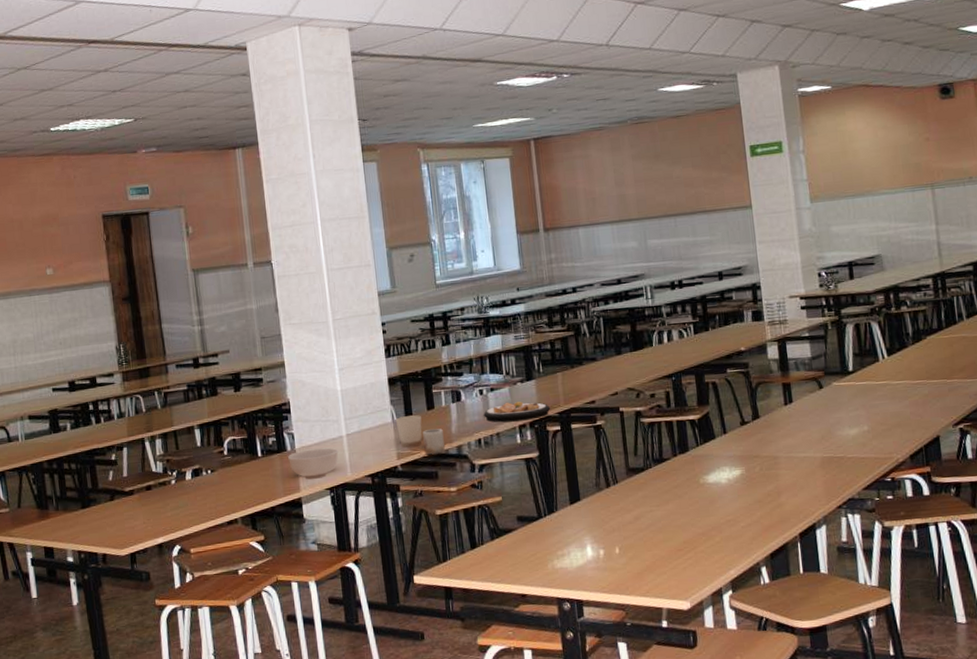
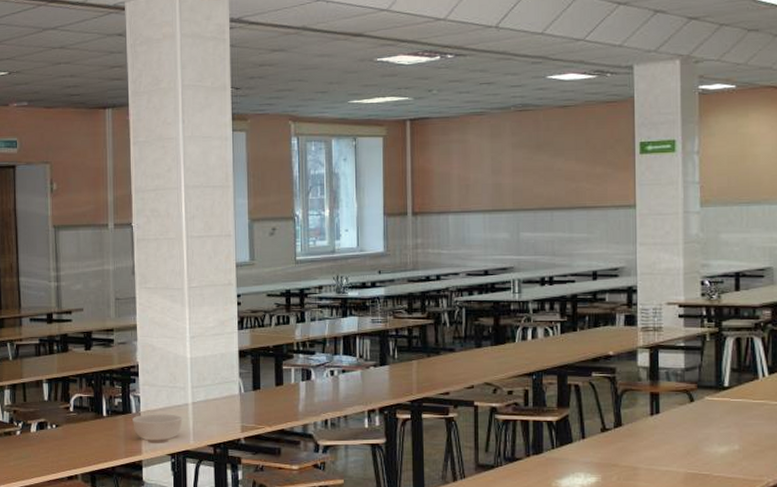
dixie cup: present [395,415,422,449] -> none [242,390,269,422]
cup: present [423,428,446,455] -> none [269,406,291,431]
plate: present [483,401,550,423] -> none [333,385,401,407]

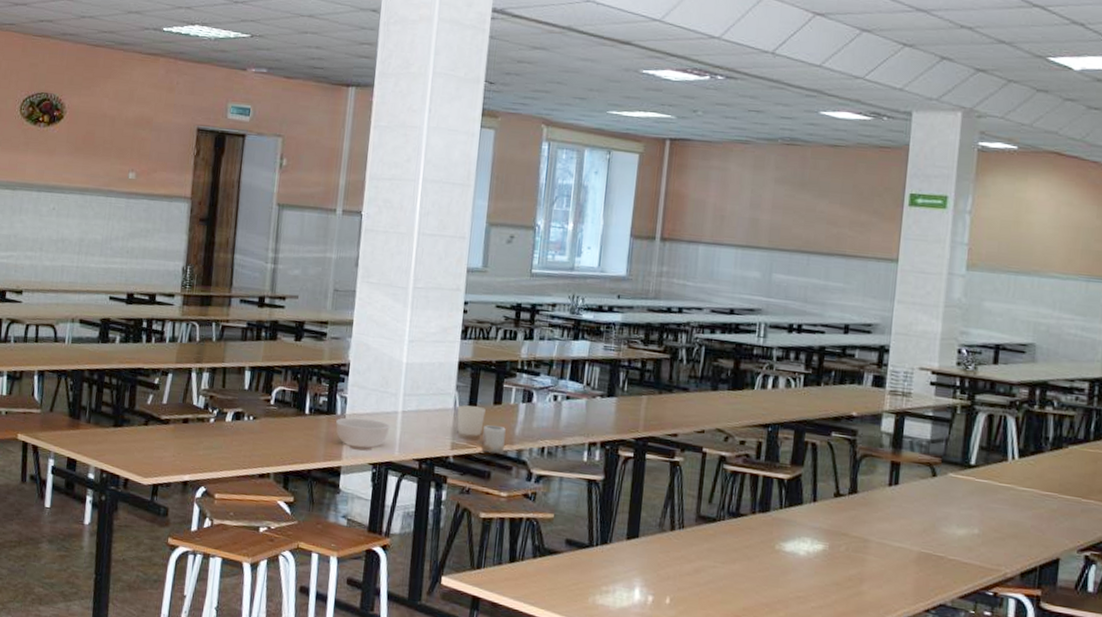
dixie cup: none [242,390,269,422] -> present [457,405,486,442]
cup: none [269,406,291,431] -> present [481,425,506,454]

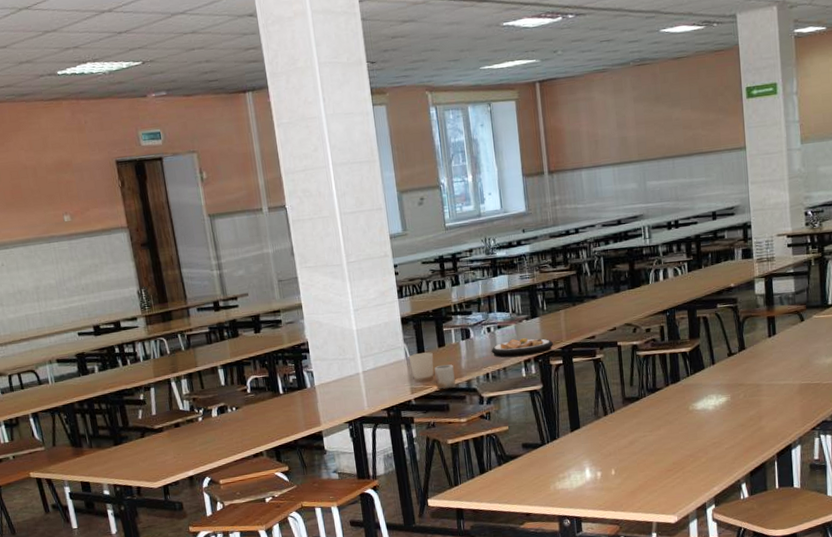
bowl: present [335,417,390,451] -> none [308,384,356,414]
plate: none [553,414,626,441] -> present [491,338,553,359]

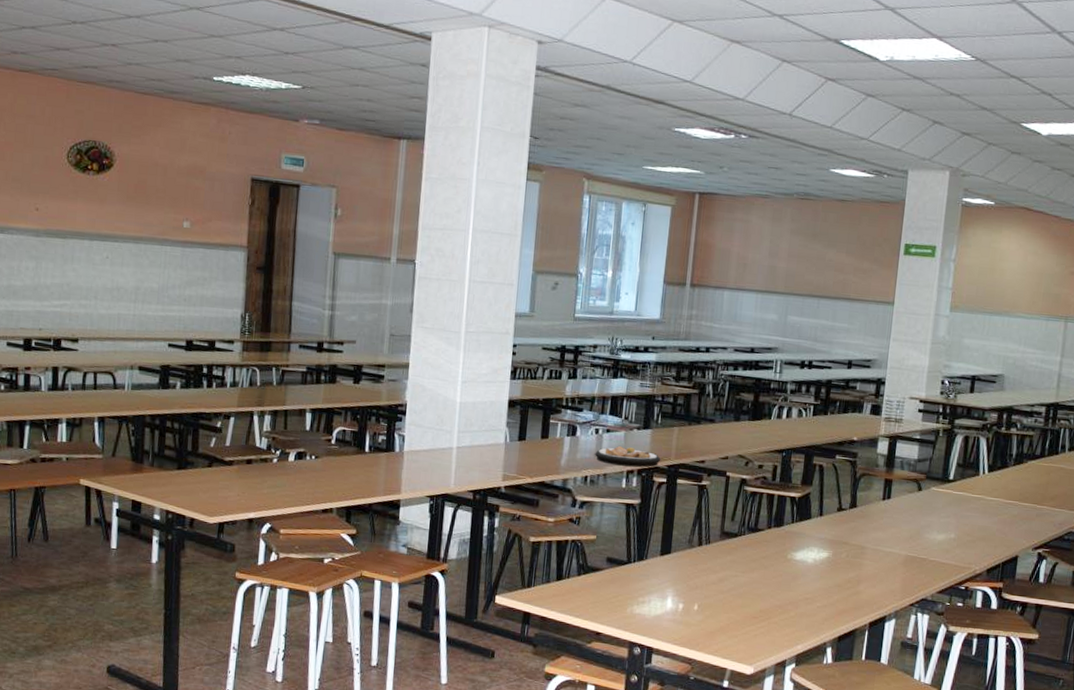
dixie cup: present [408,352,434,384] -> none [507,440,534,473]
cup: present [434,364,456,389] -> none [530,457,552,484]

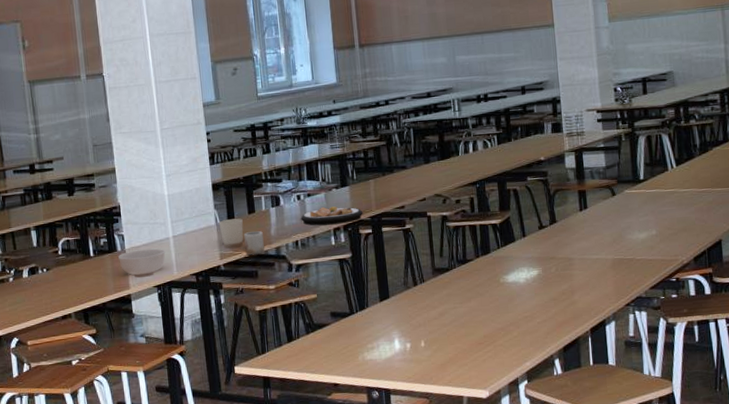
bowl: none [394,454,446,485] -> present [118,248,166,278]
dixie cup: none [507,440,534,473] -> present [218,218,244,250]
cup: none [530,457,552,484] -> present [244,231,266,256]

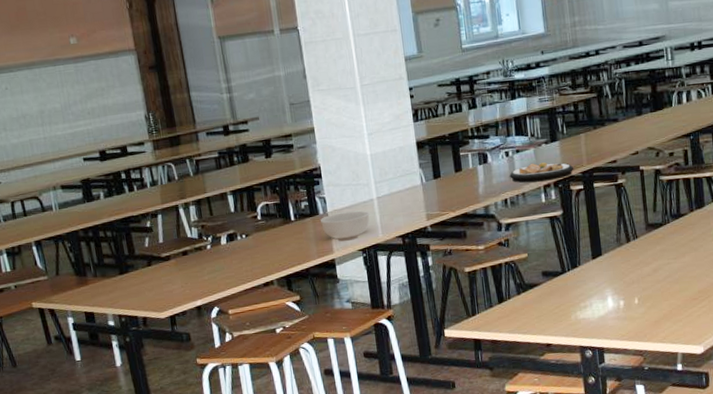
dixie cup: present [218,218,244,250] -> none [424,177,451,210]
cup: present [244,231,266,256] -> none [451,190,474,216]

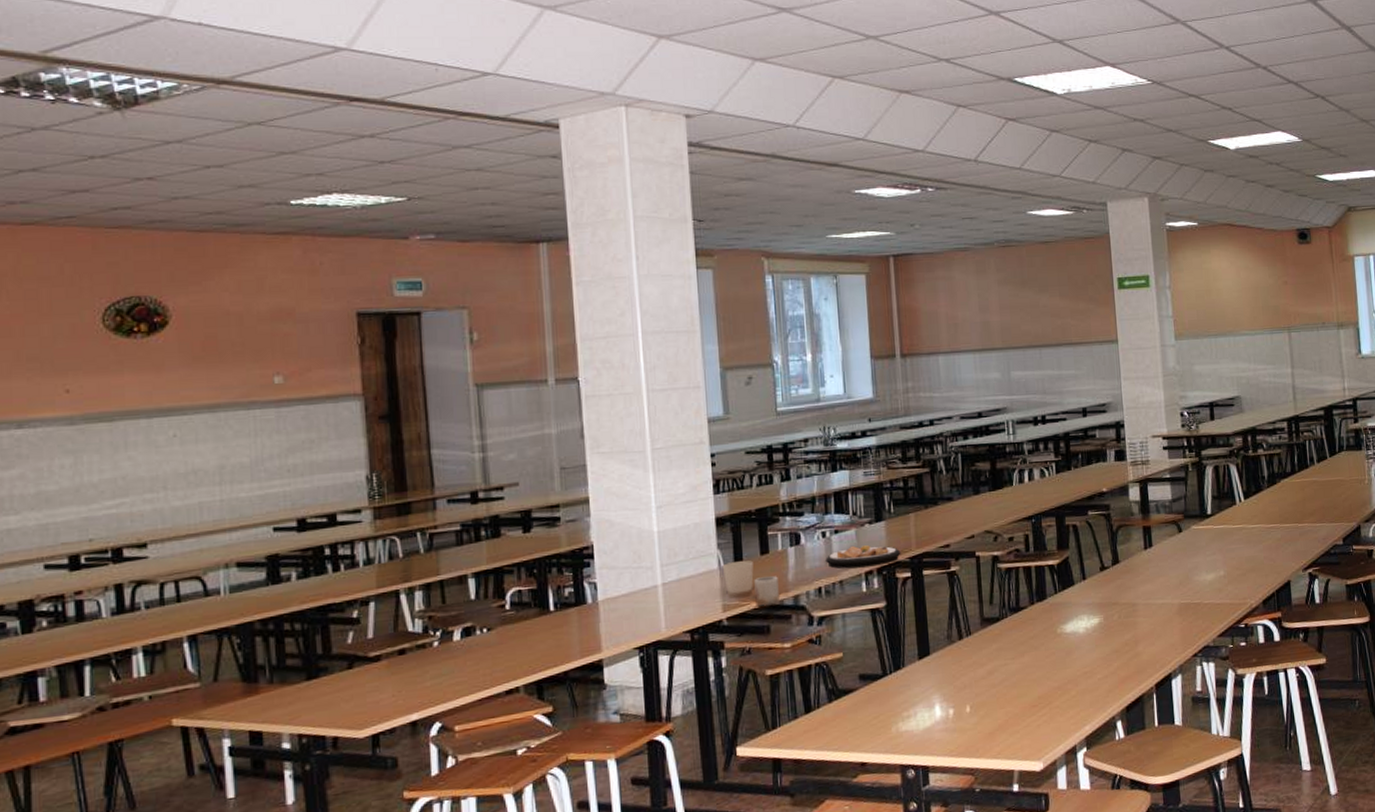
bowl: present [320,210,370,242] -> none [588,599,652,638]
dixie cup: none [424,177,451,210] -> present [722,560,754,600]
cup: none [451,190,474,216] -> present [754,576,781,607]

